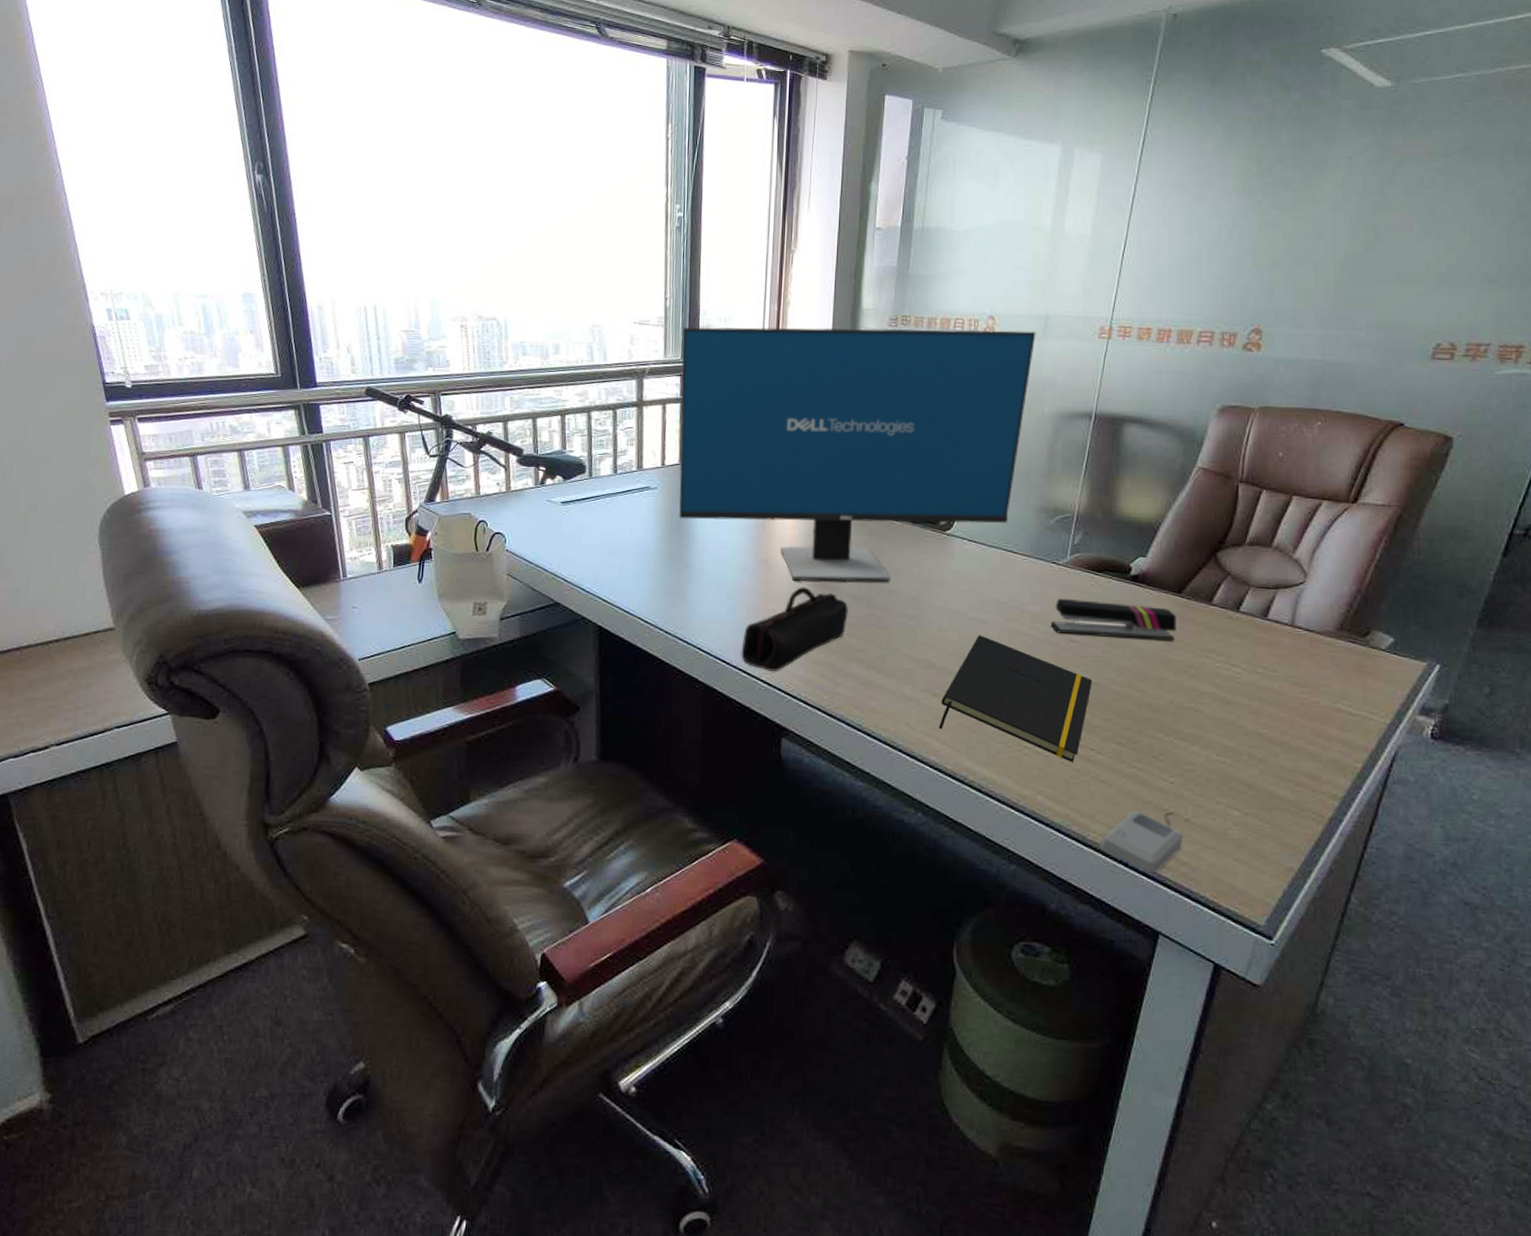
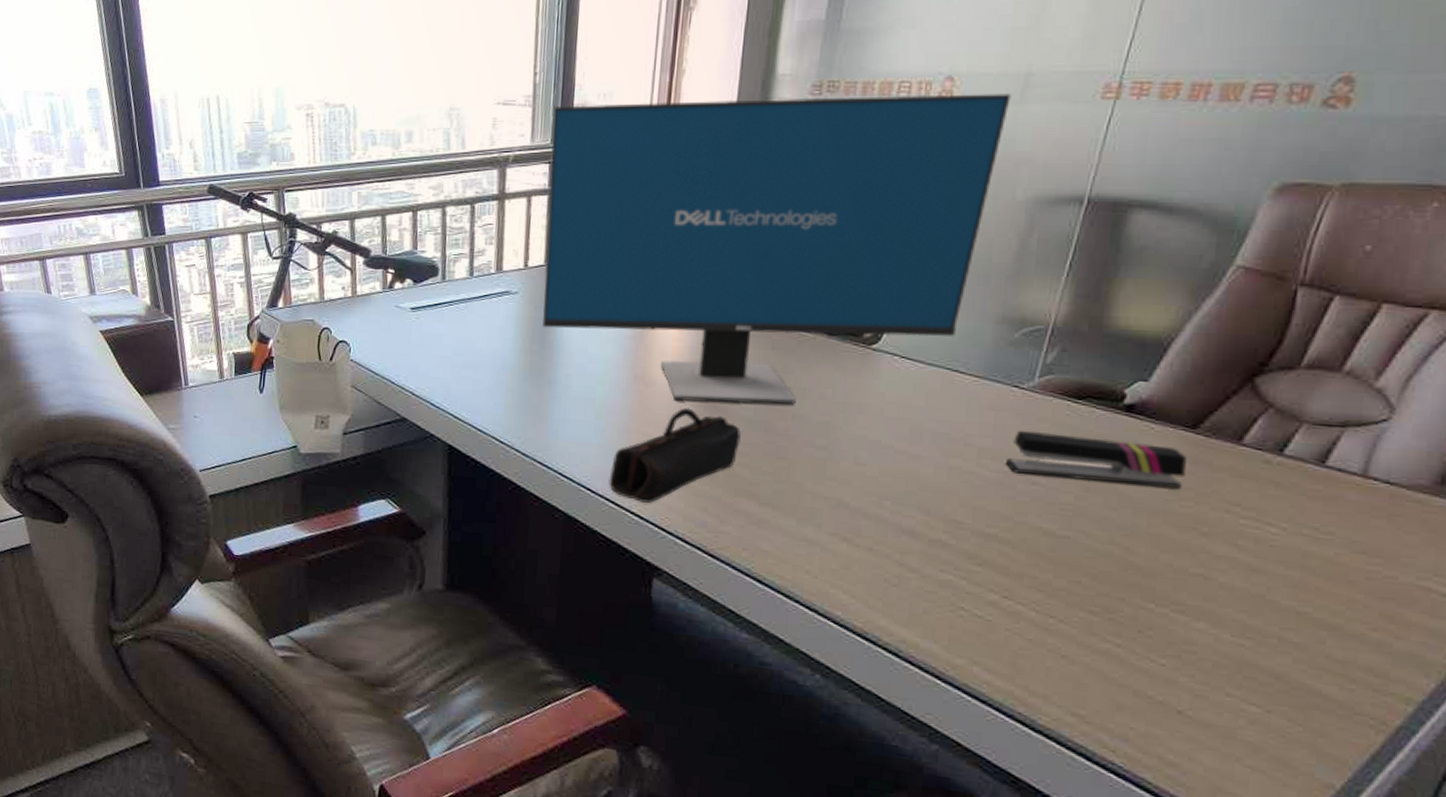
notepad: present [938,635,1092,762] -> none [847,471,1058,630]
computer mouse: present [1100,811,1183,874] -> none [1054,695,1173,773]

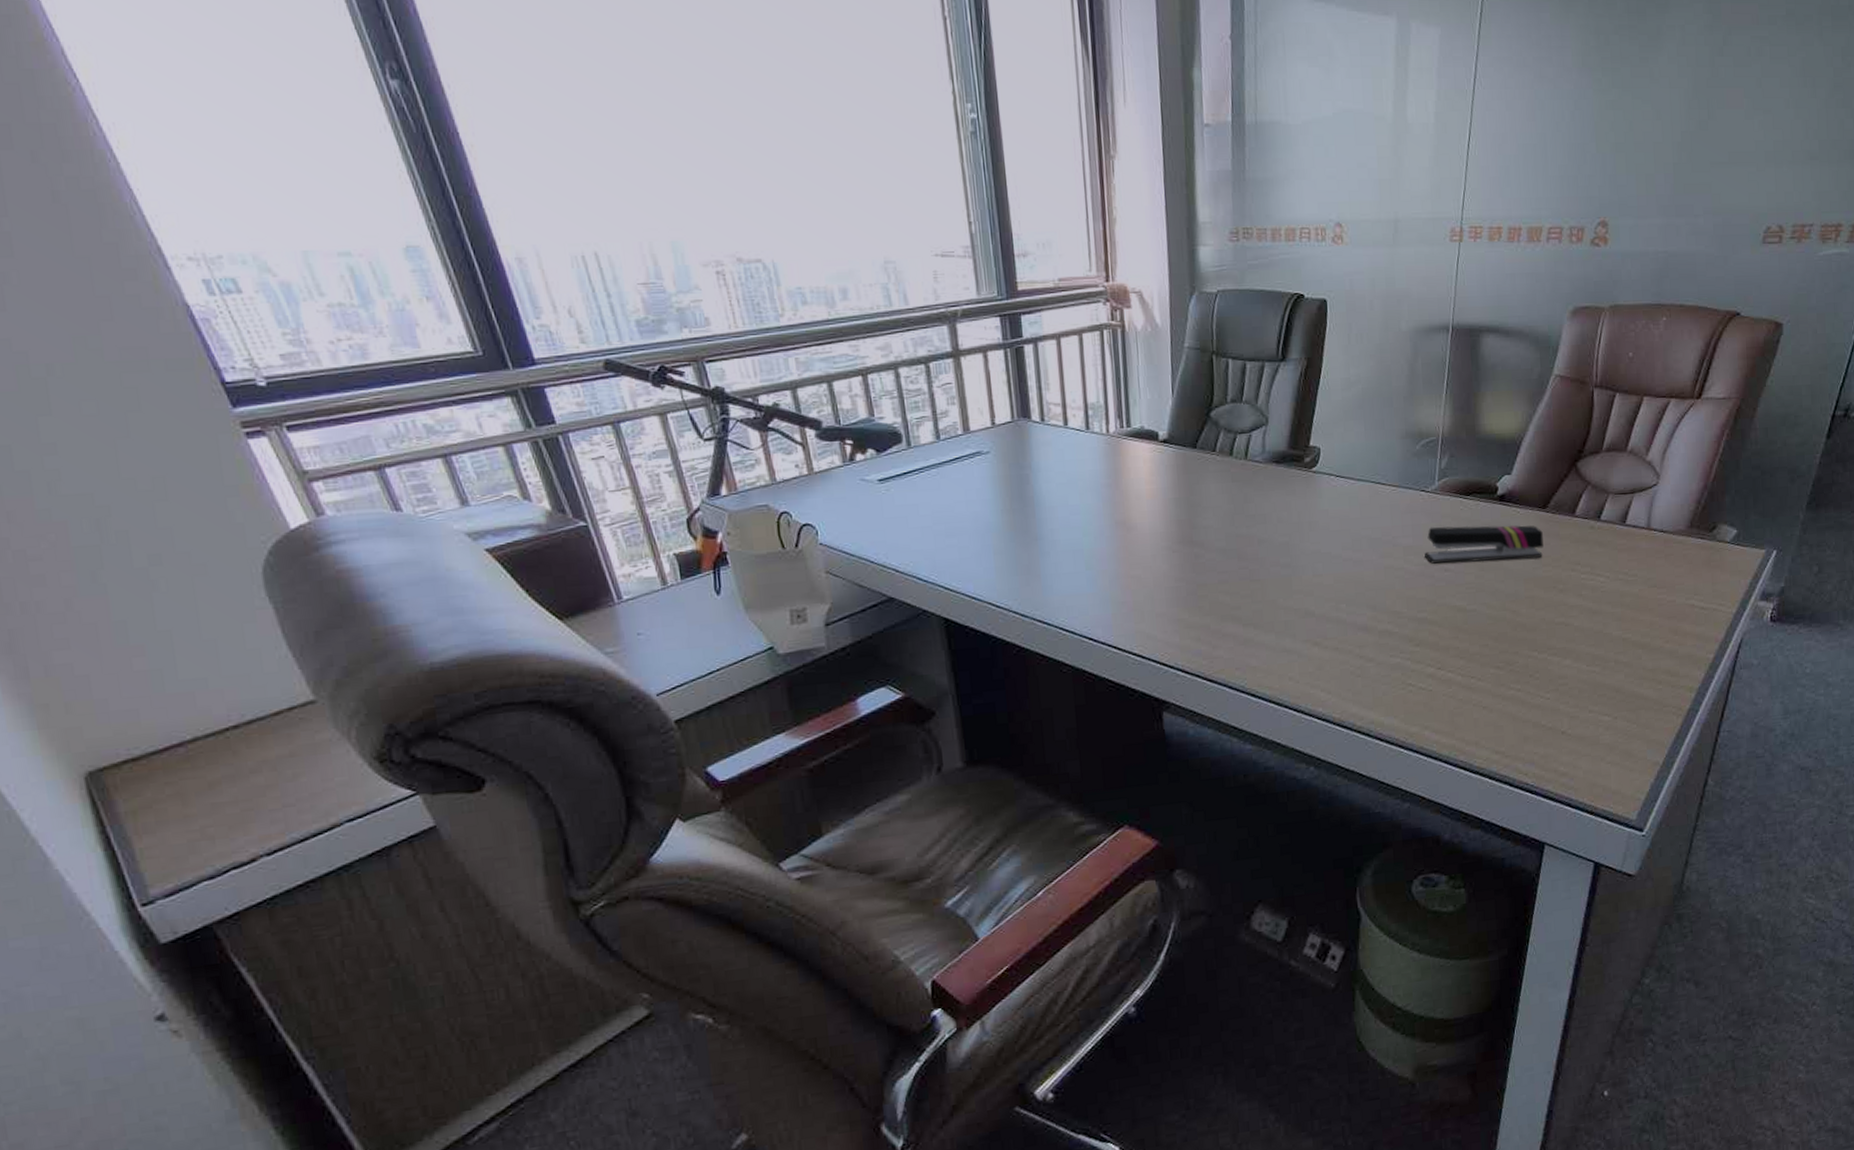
computer monitor: present [542,93,1011,405] -> none [994,238,1387,541]
pencil case: present [609,408,741,503] -> none [1108,546,1219,643]

